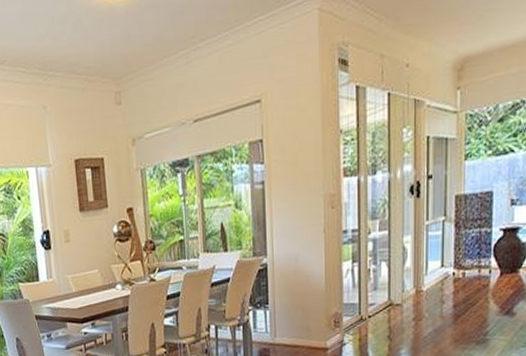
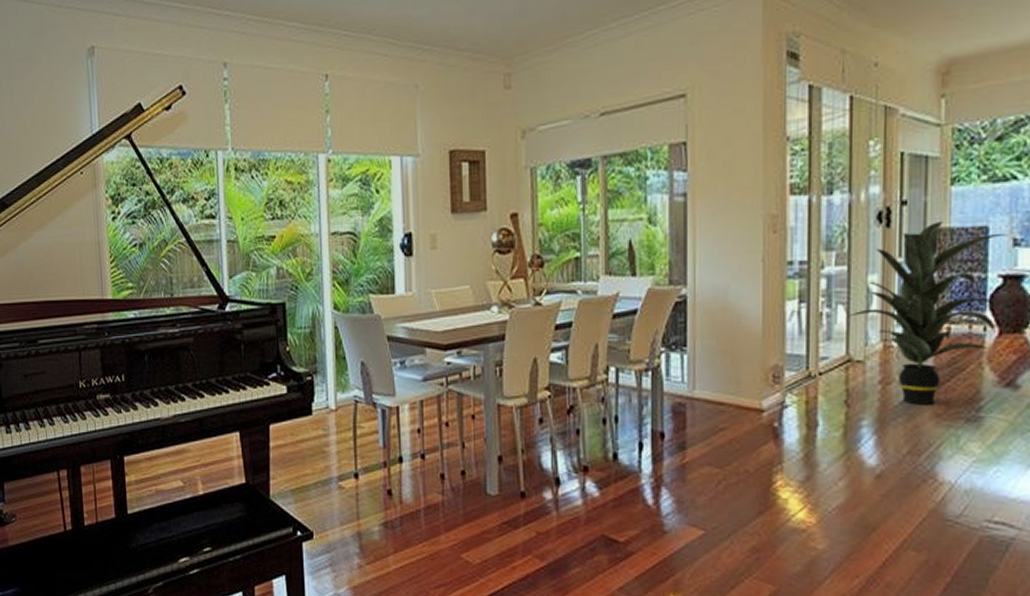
indoor plant: none [391,190,508,335] -> present [850,222,1009,405]

